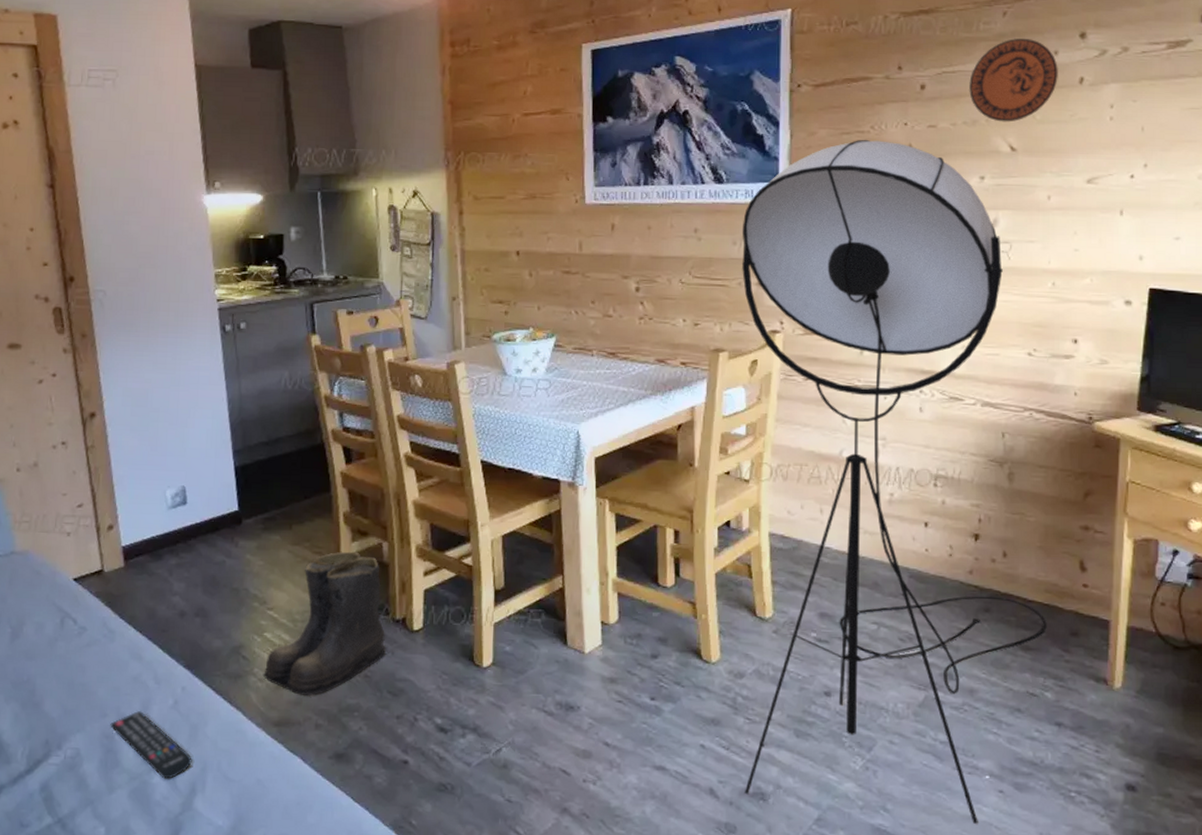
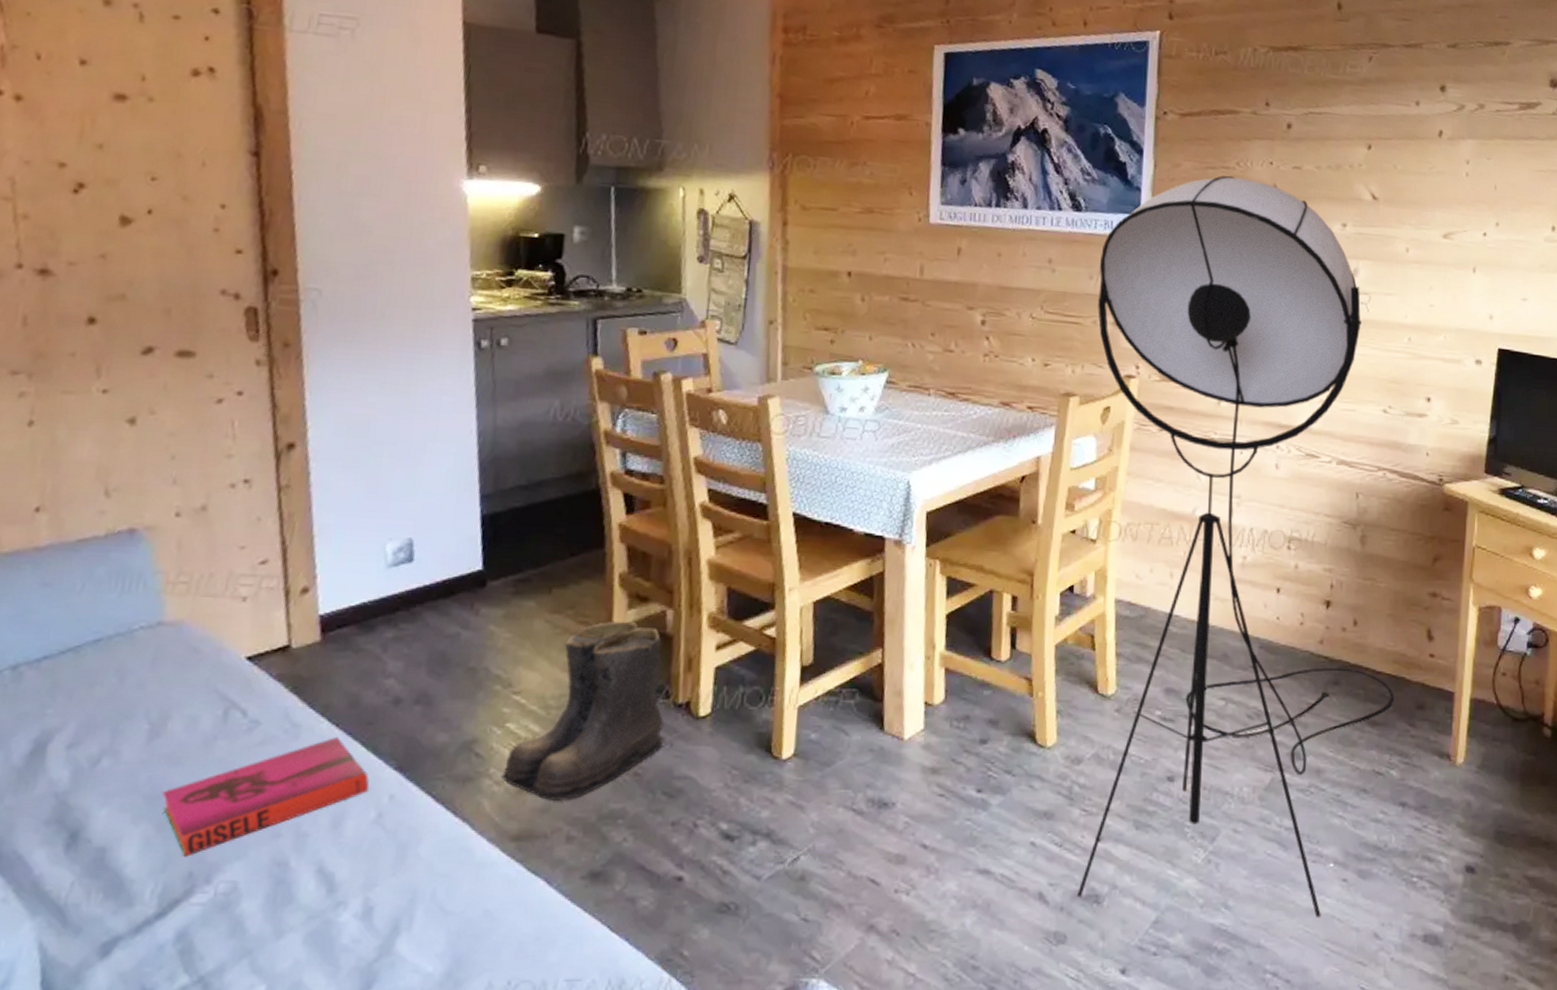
hardback book: none [23,640,167,729] -> present [161,736,370,857]
remote control: present [110,710,192,779] -> none [284,827,398,916]
decorative plate: present [969,39,1058,122] -> none [1334,85,1419,170]

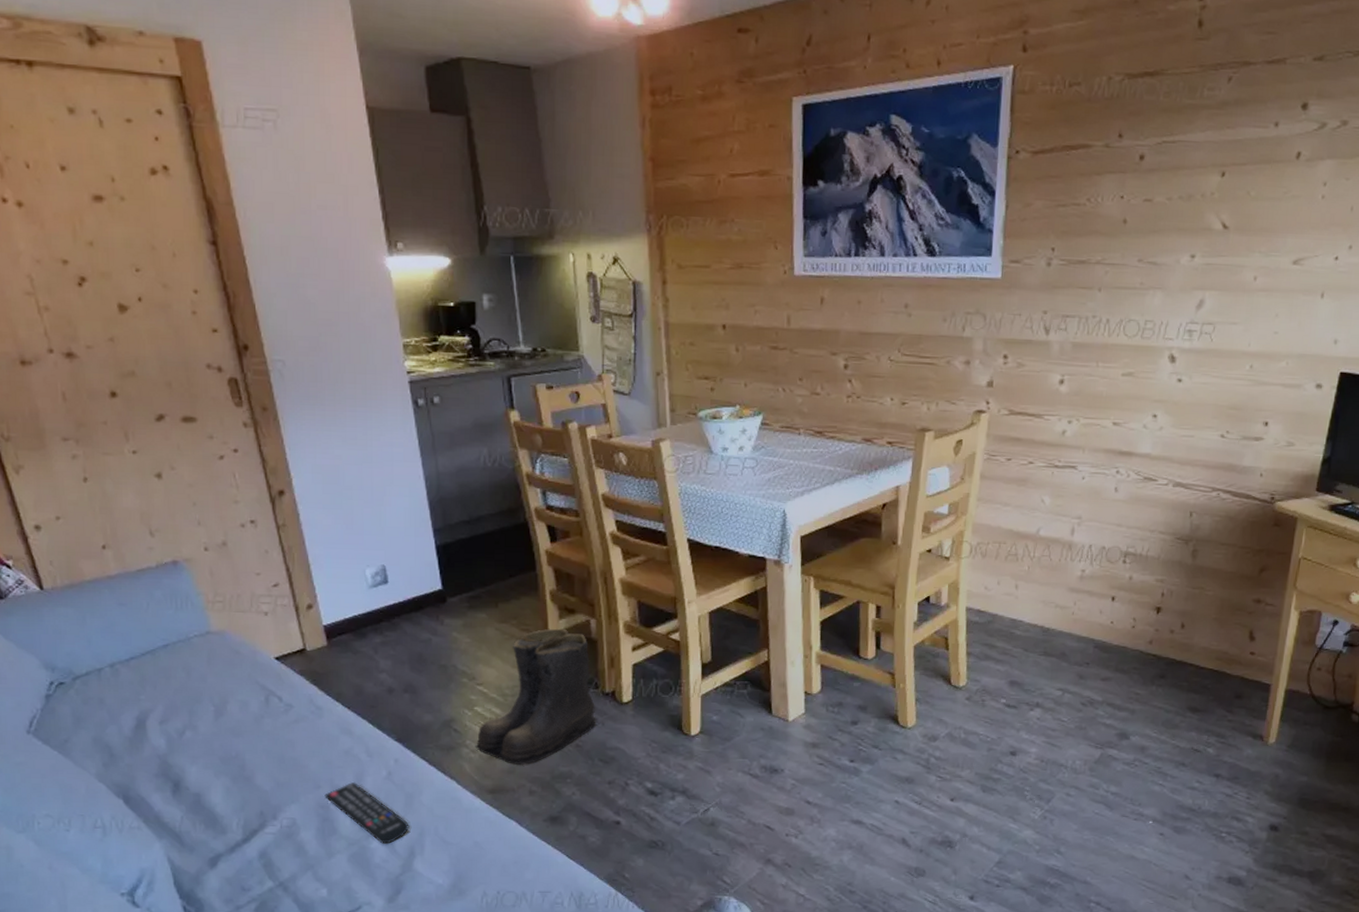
hardback book: present [161,736,370,857] -> none [231,716,379,801]
remote control: none [284,827,398,916] -> present [324,781,409,844]
floor lamp: present [1076,175,1394,917] -> none [933,212,1215,862]

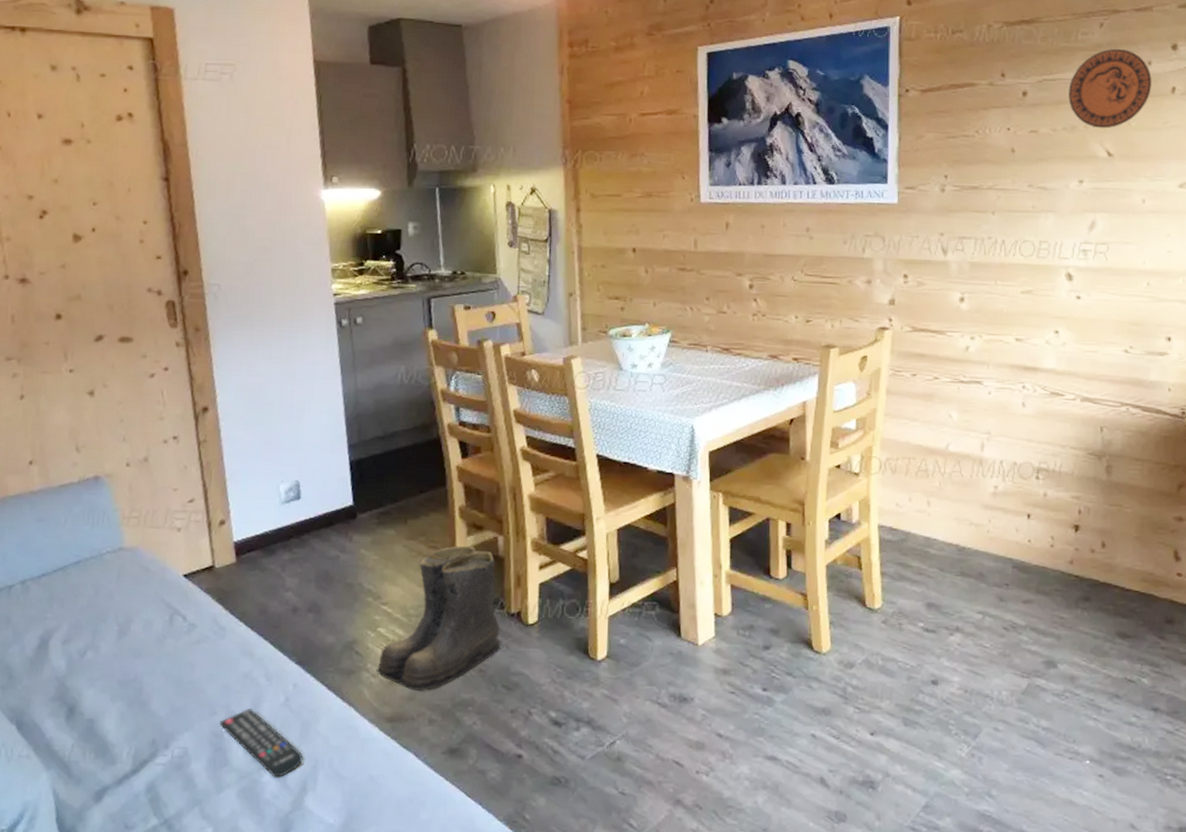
decorative plate: none [1187,107,1277,198] -> present [1068,49,1152,129]

